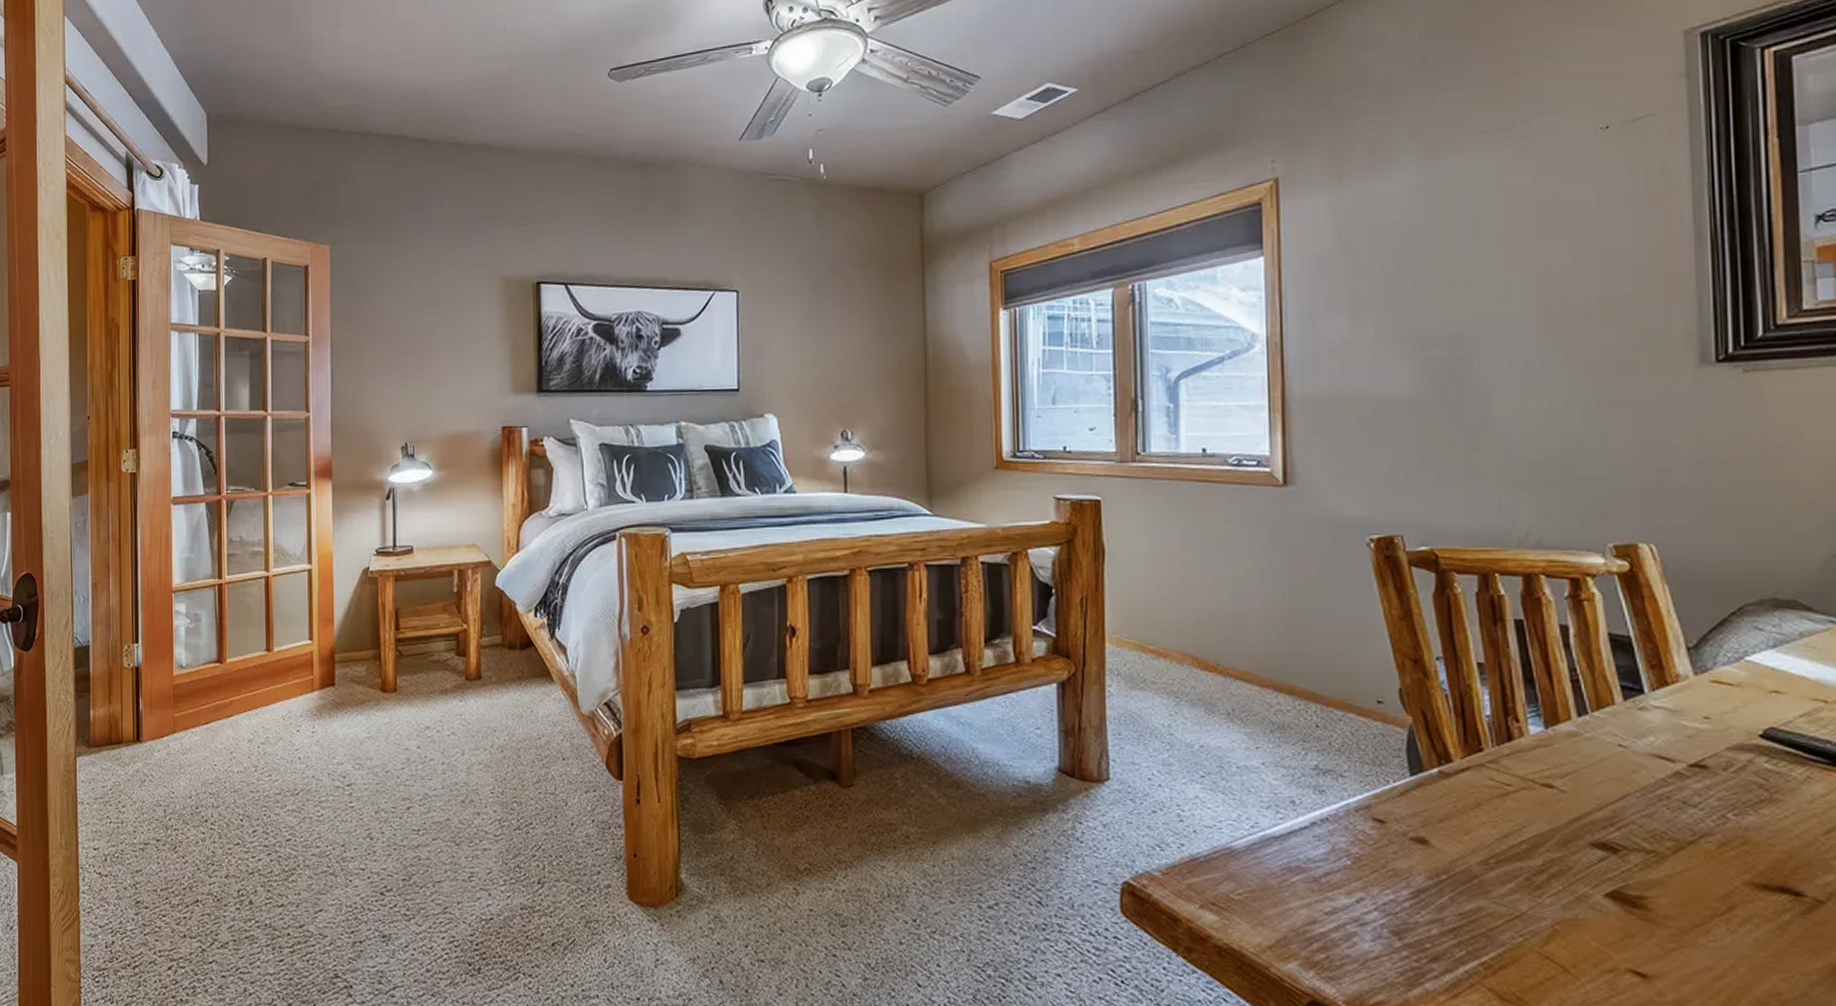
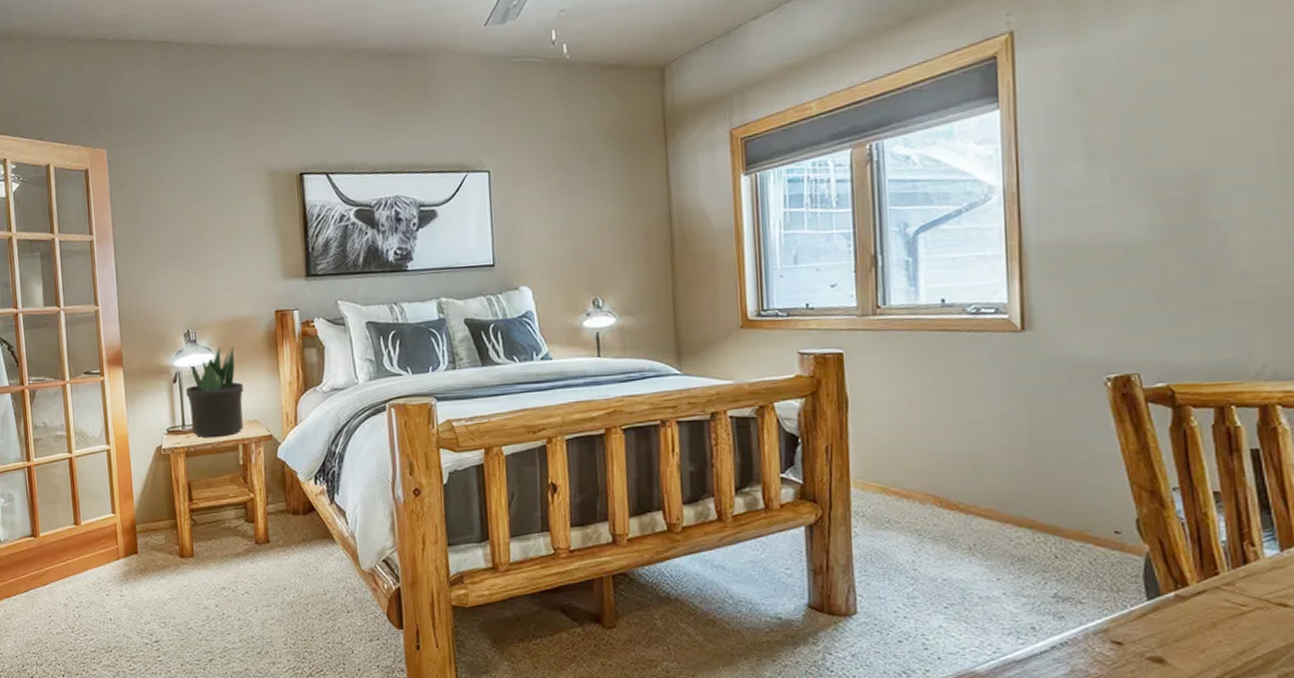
planter: none [399,462,463,562] -> present [185,346,244,438]

